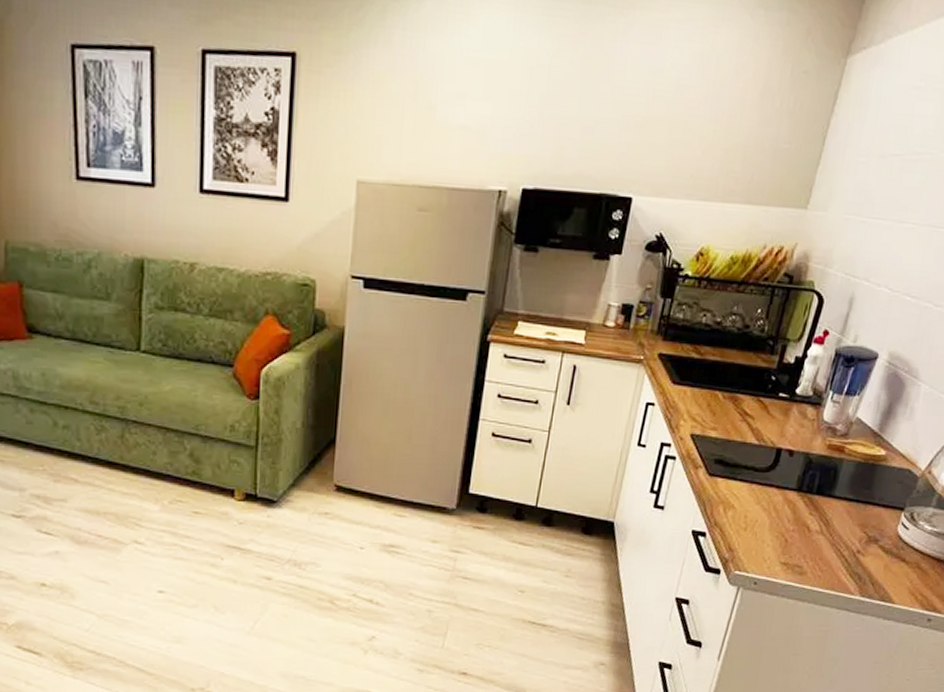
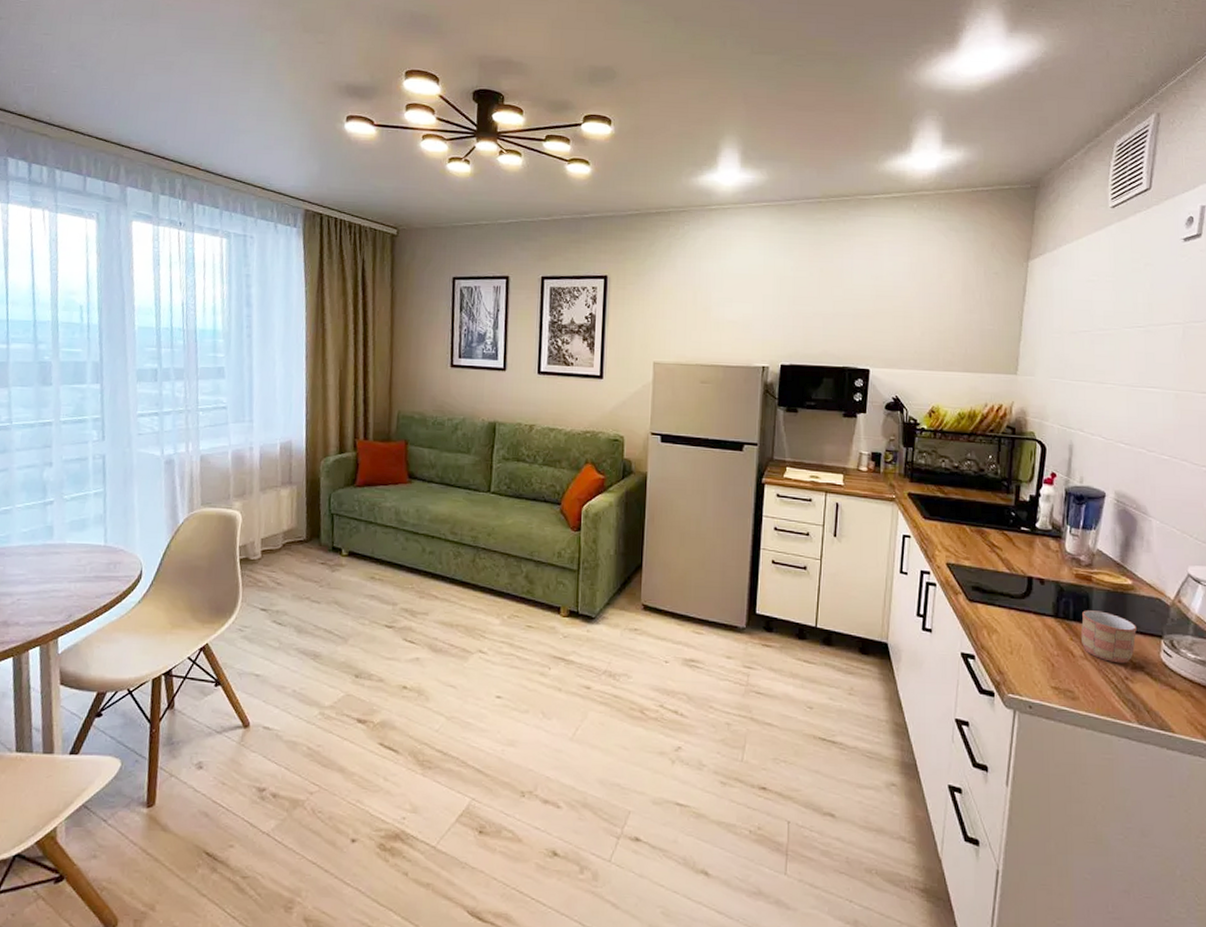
mug: none [820,483,880,537] -> present [1080,610,1137,664]

